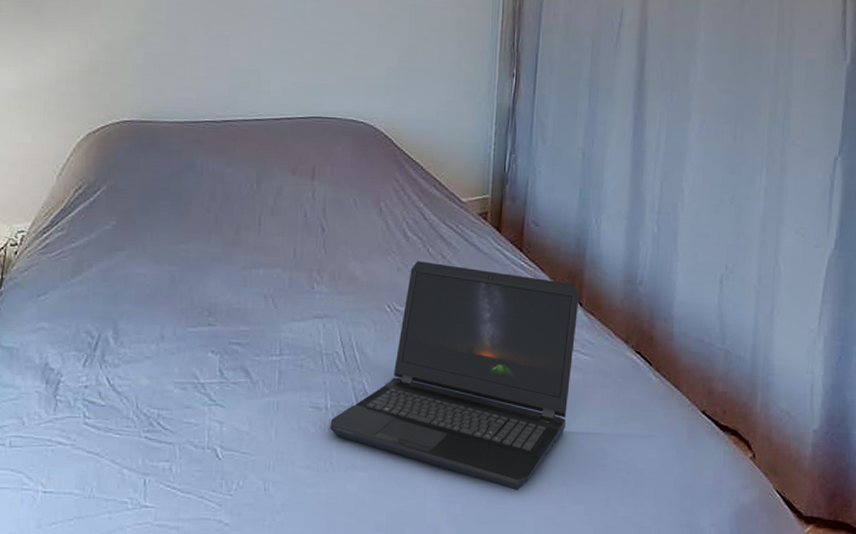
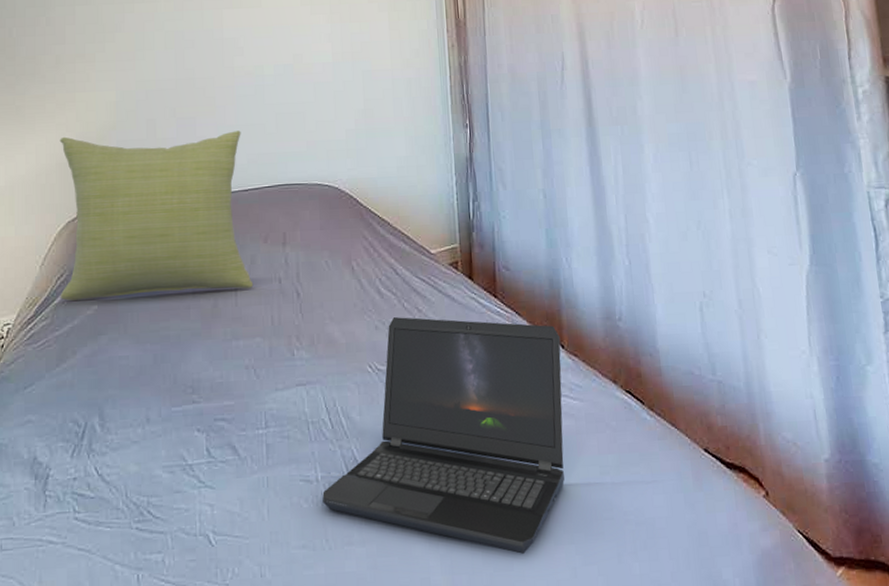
pillow: none [77,43,278,220] -> present [59,131,254,302]

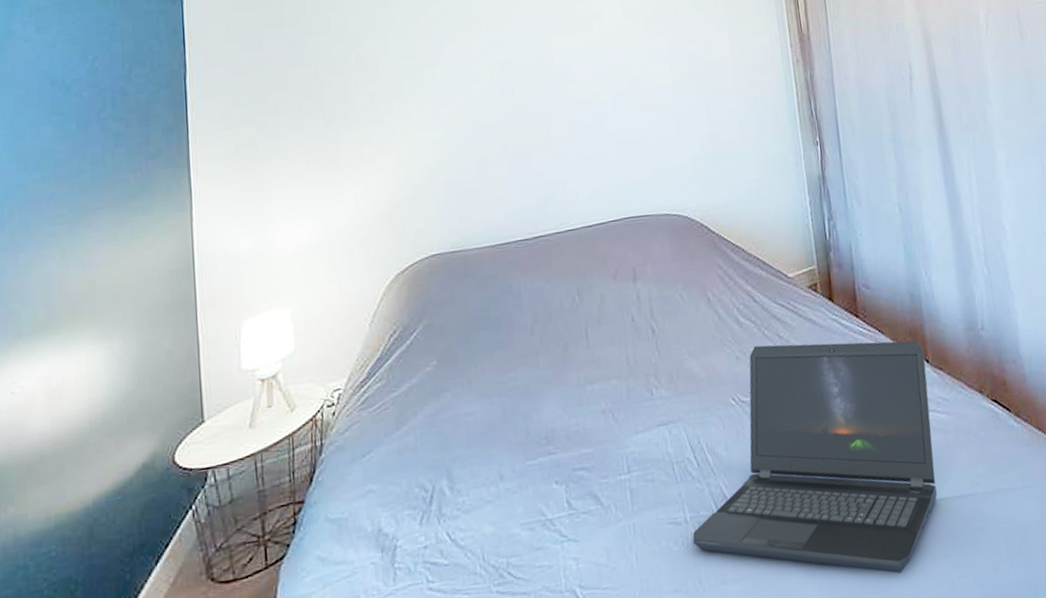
pillow: present [59,131,254,302] -> none [381,163,605,359]

